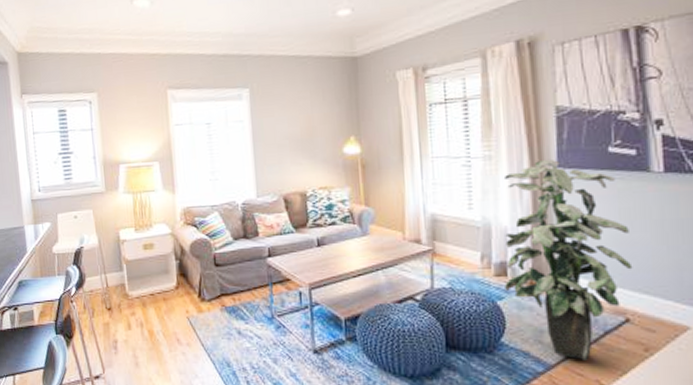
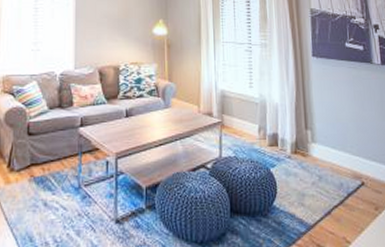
indoor plant: present [503,160,633,360] -> none [275,50,365,220]

